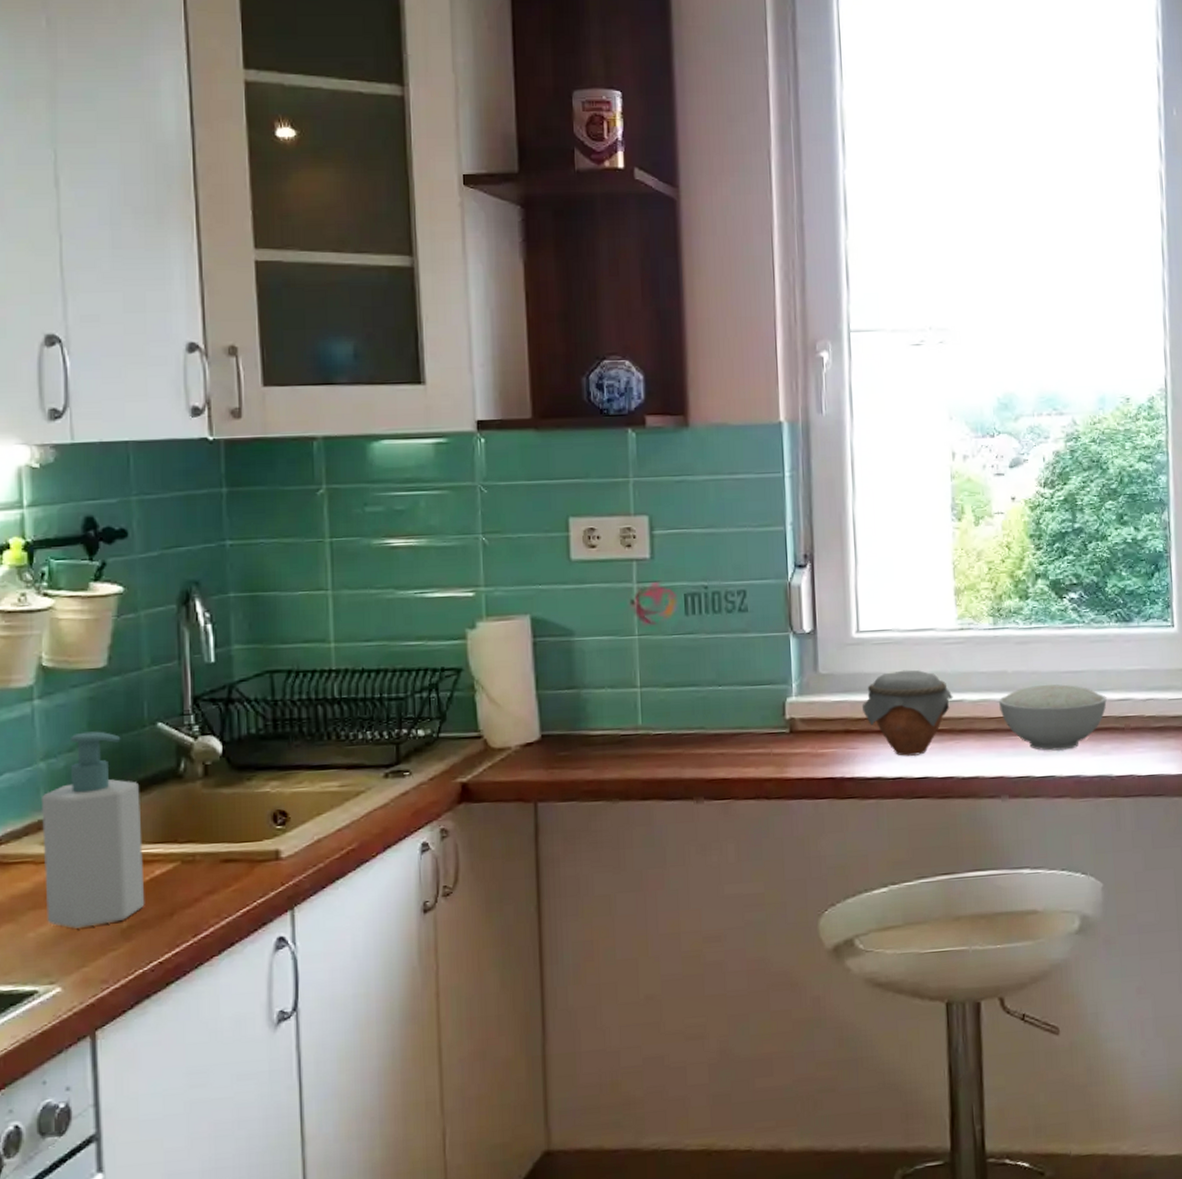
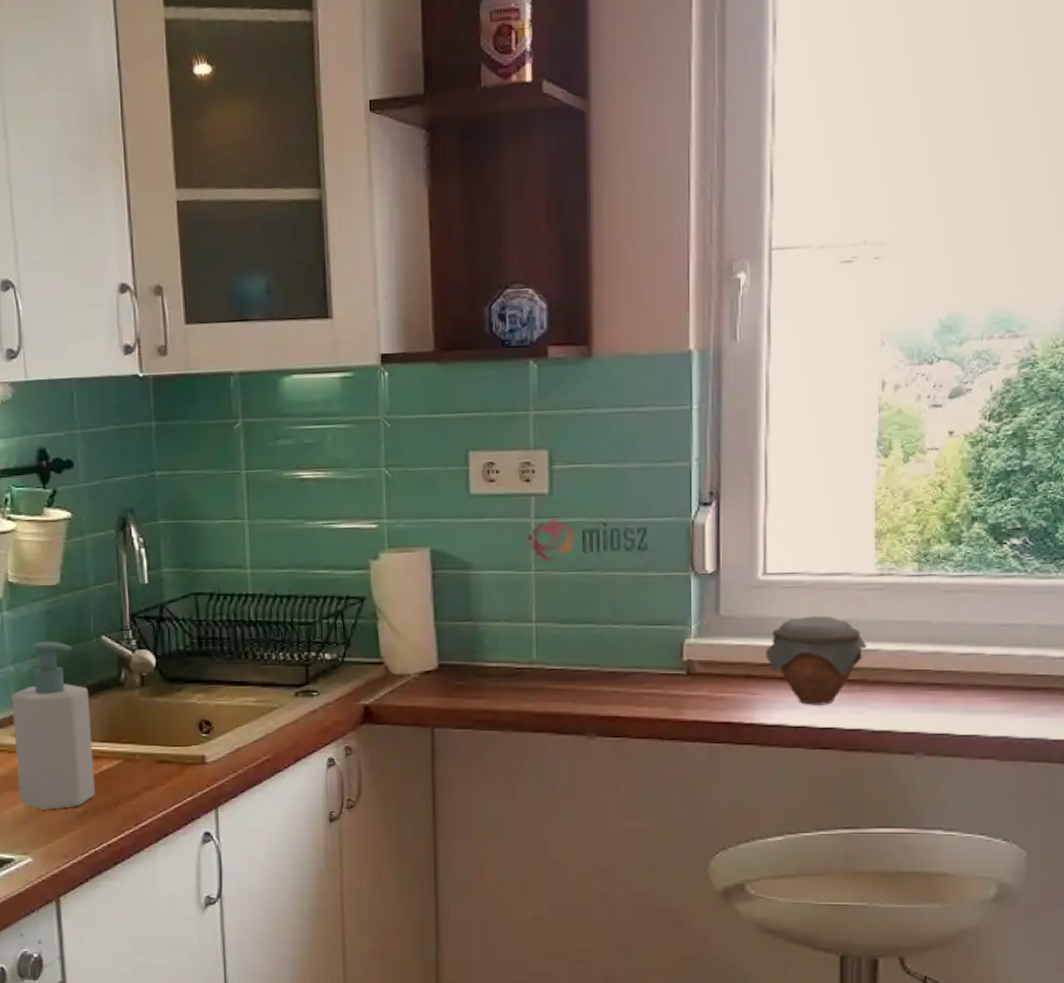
bowl: present [999,684,1107,751] -> none [919,638,1047,709]

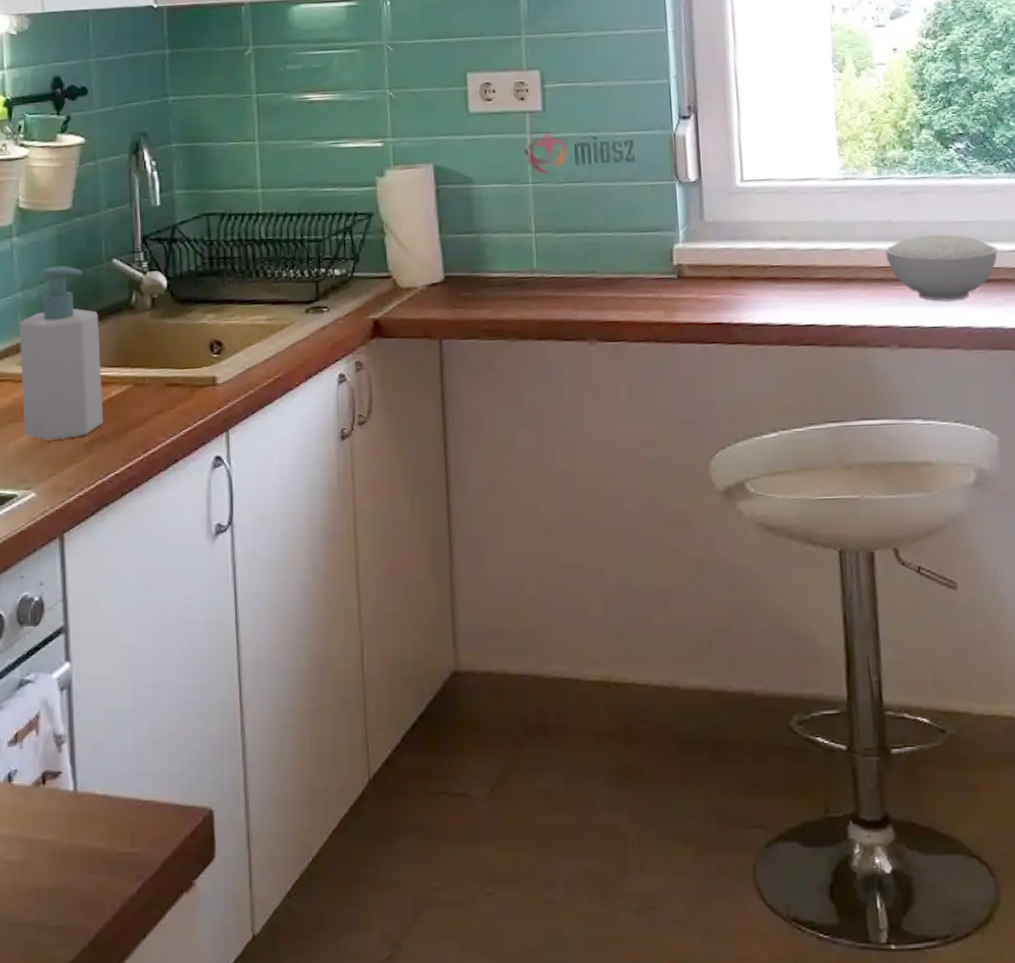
jar: present [764,615,867,705] -> none [747,218,839,304]
bowl: none [919,638,1047,709] -> present [885,234,998,302]

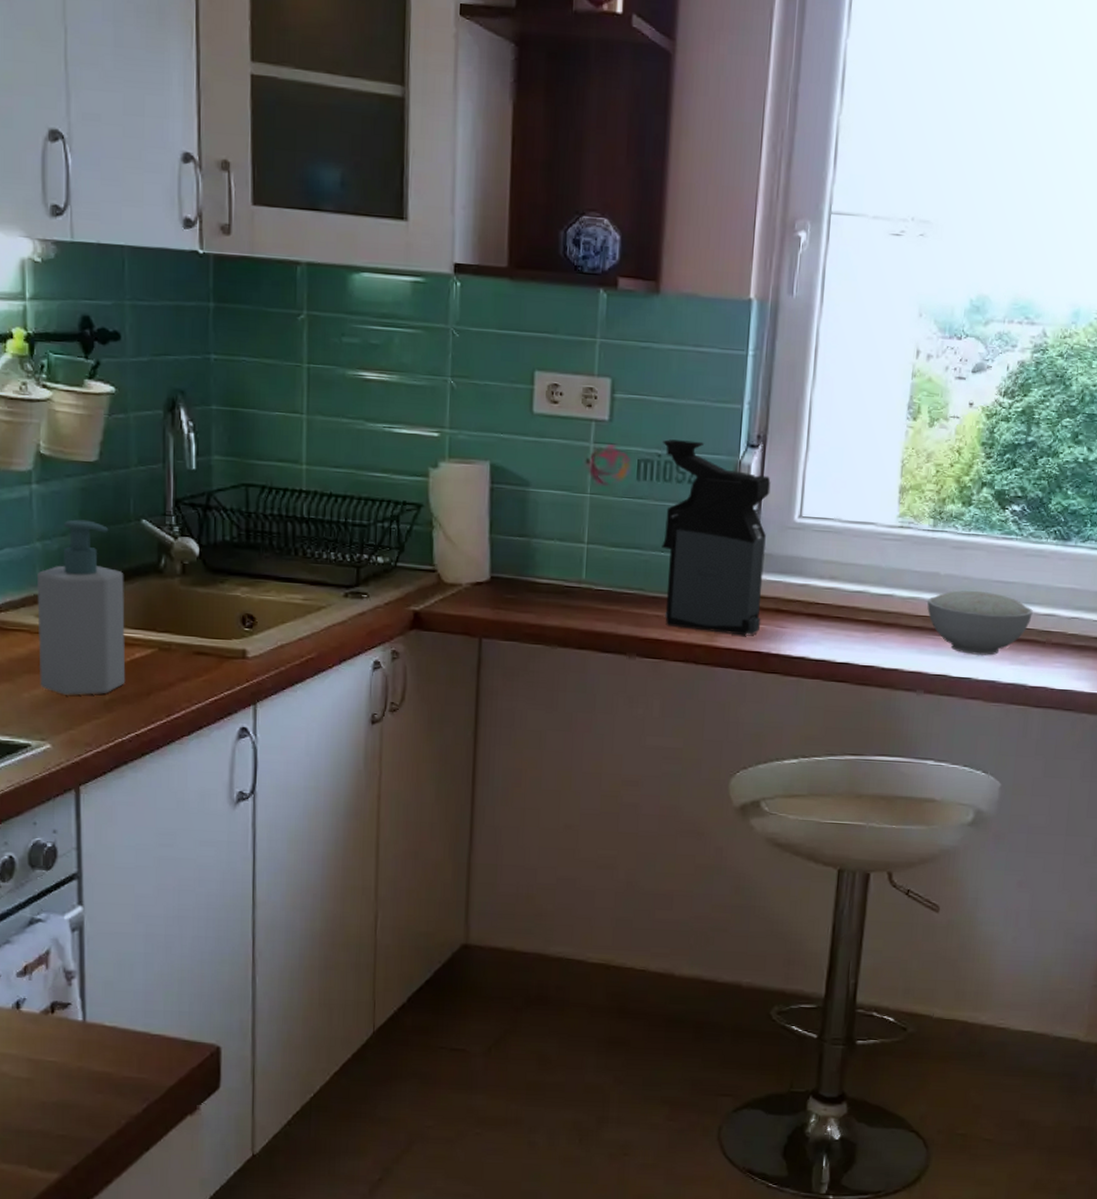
coffee maker: none [596,119,718,308] -> present [662,439,771,636]

